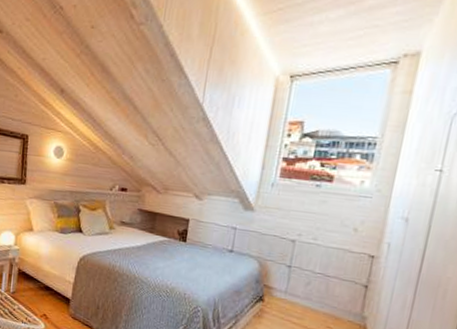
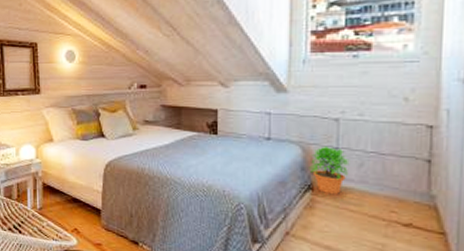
potted plant: none [263,263,299,307] -> present [309,145,350,194]

